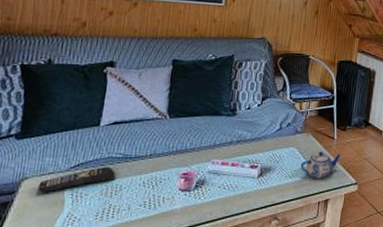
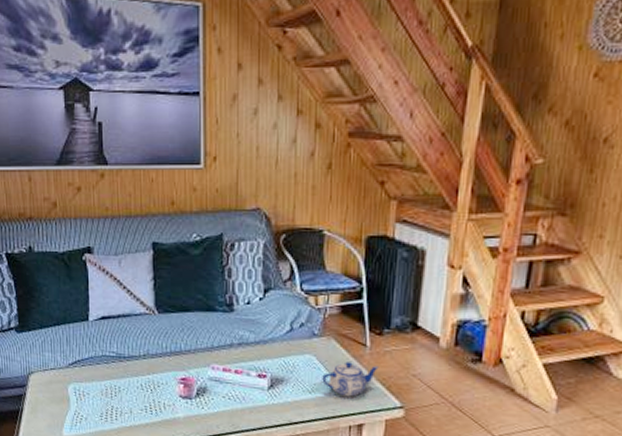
remote control: present [38,166,116,193] -> none [44,365,113,389]

